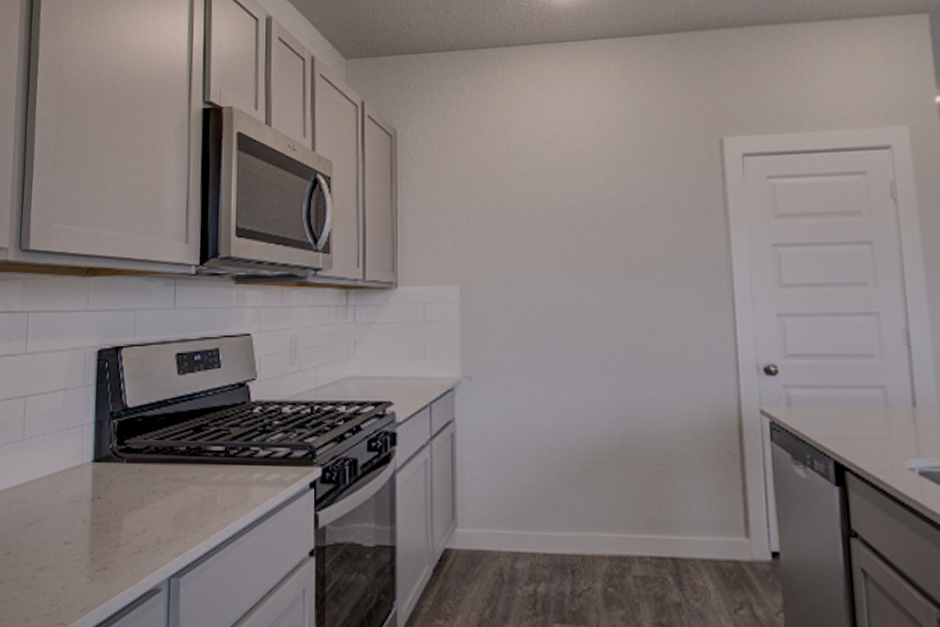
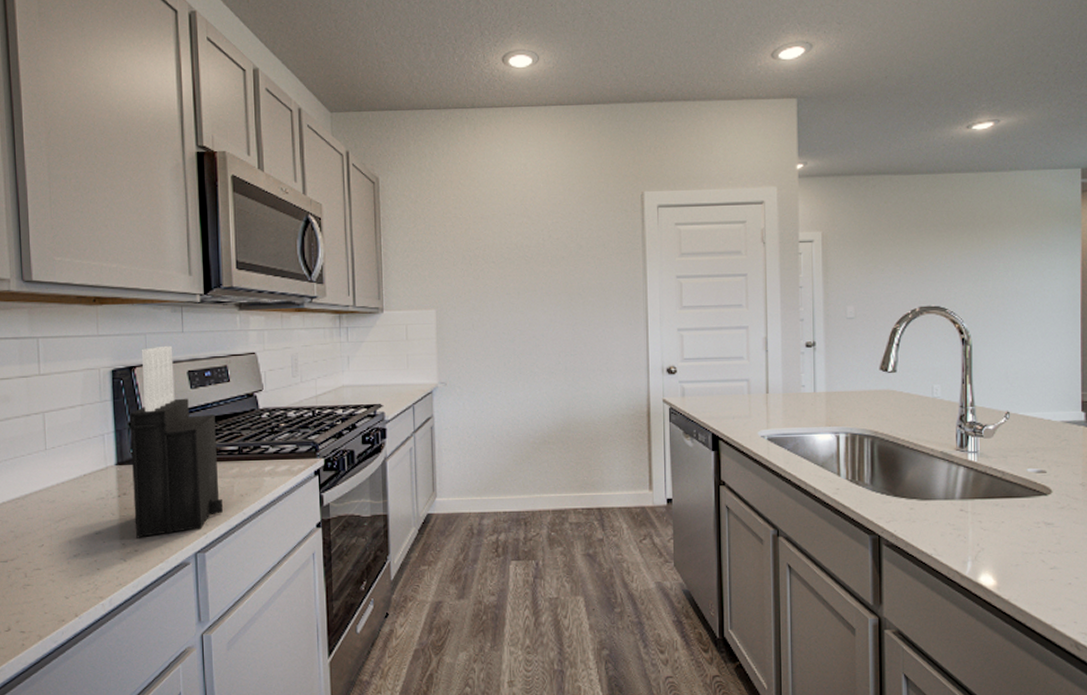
knife block: none [106,323,203,553] -> present [129,345,223,538]

